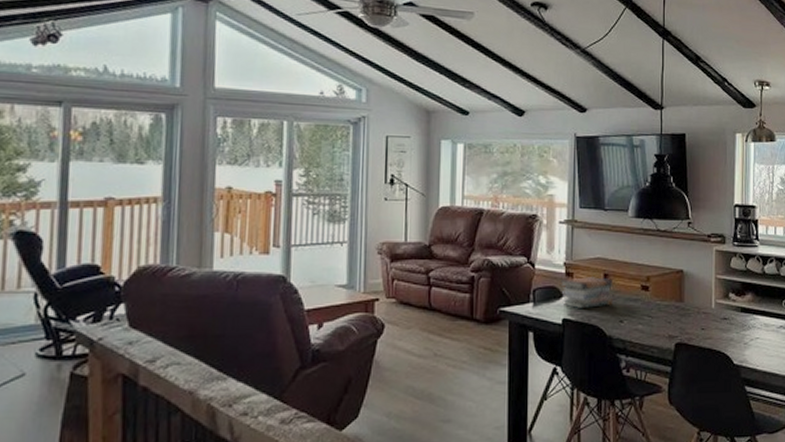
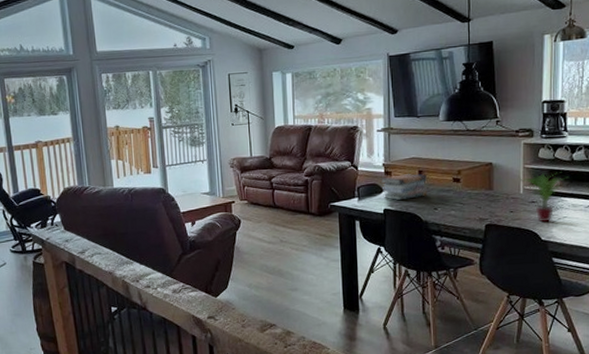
potted plant: none [713,284,760,343] -> present [521,171,569,223]

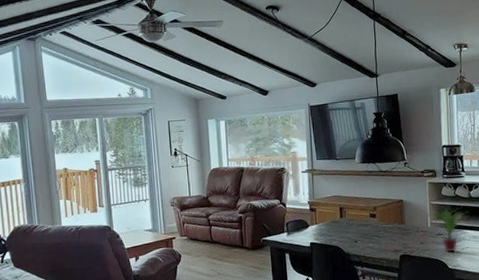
book stack: present [380,173,428,201] -> none [306,210,348,235]

